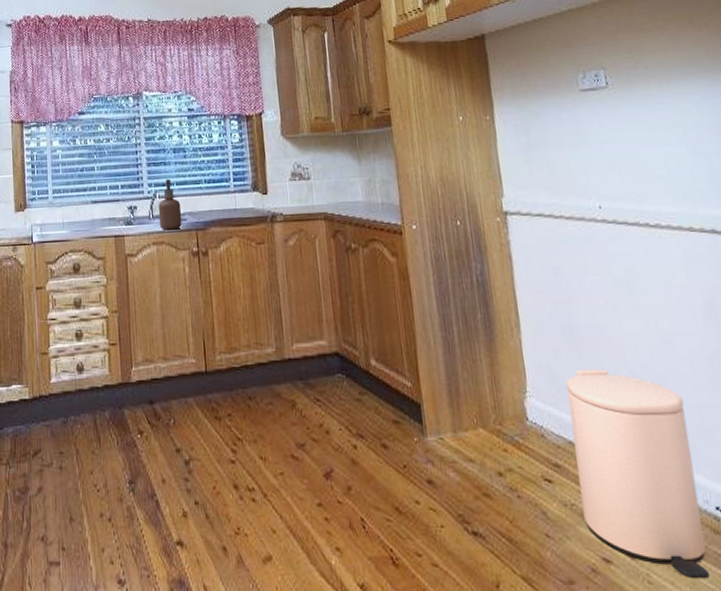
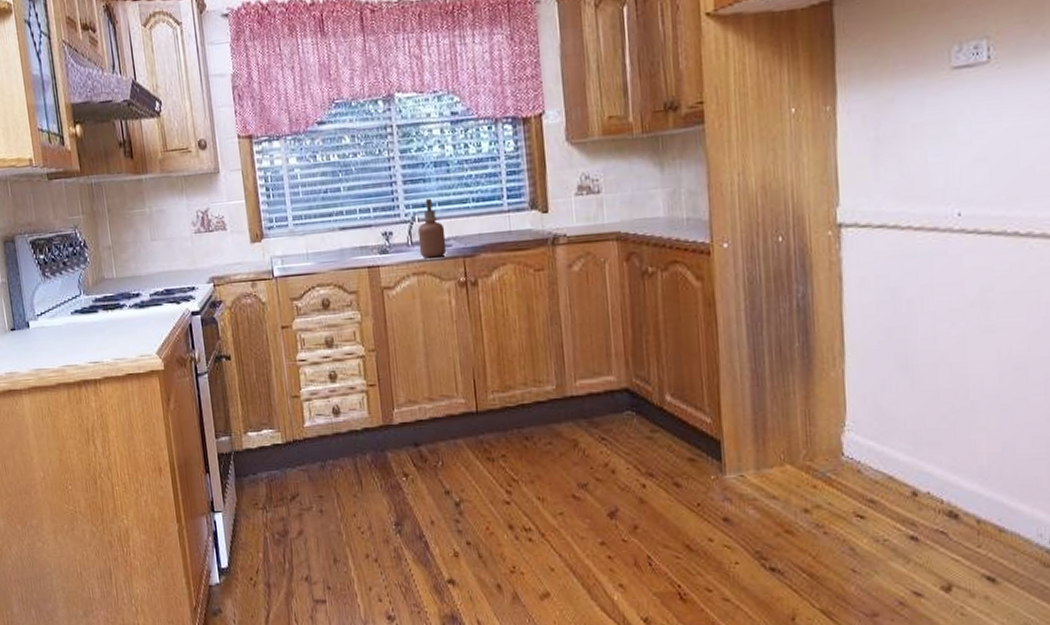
pedal bin: present [565,368,710,579] -> none [892,399,1032,611]

